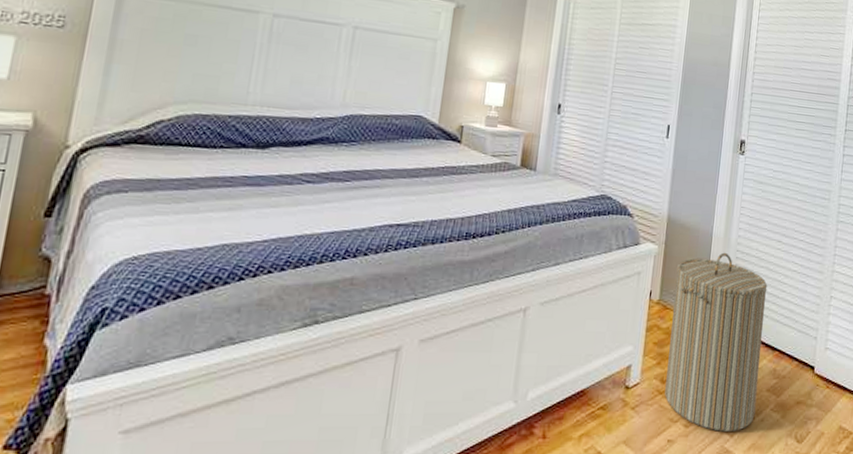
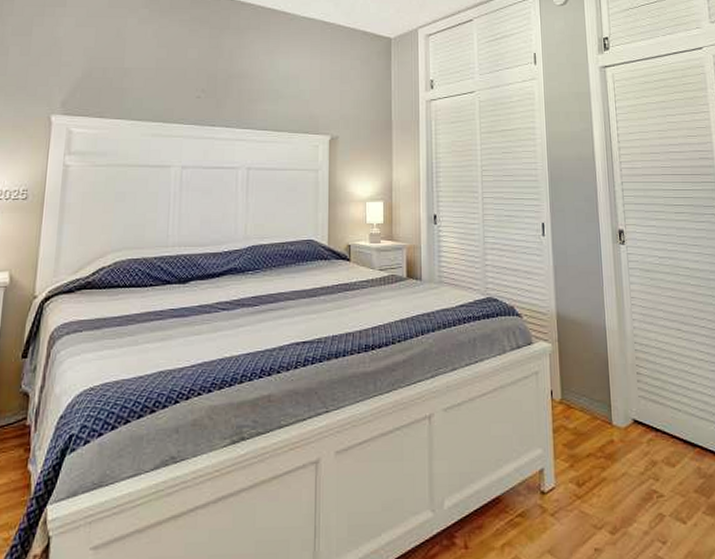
laundry hamper: present [665,252,768,432] -> none [574,345,686,539]

